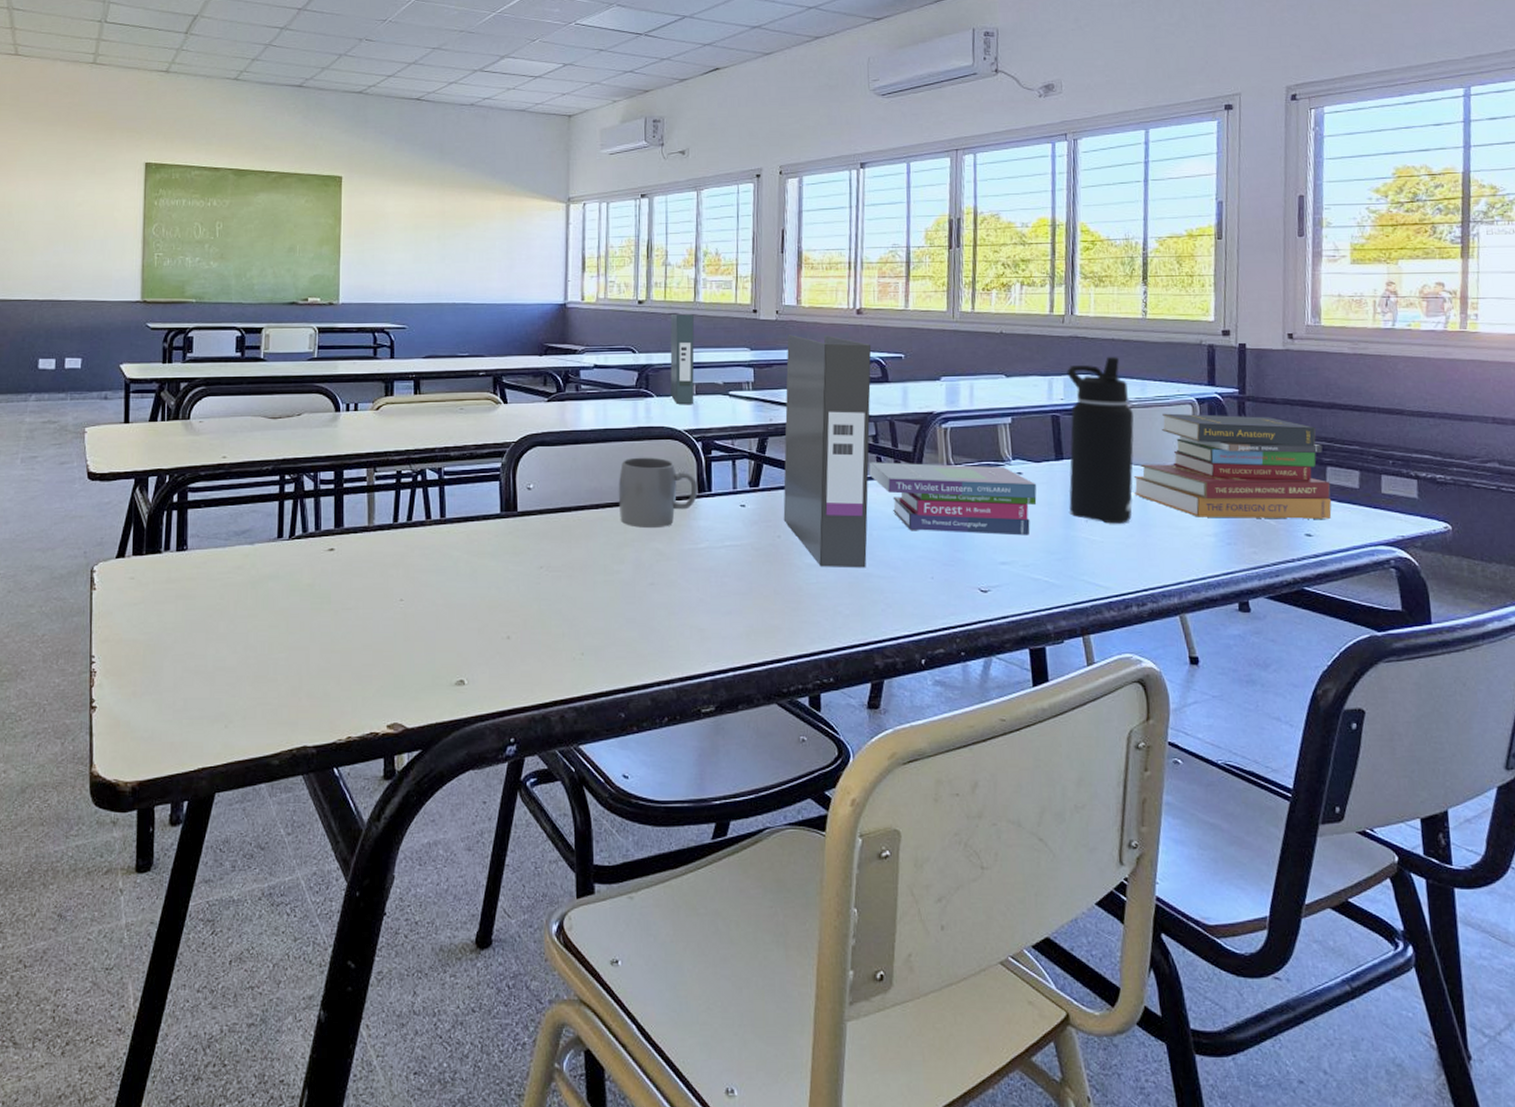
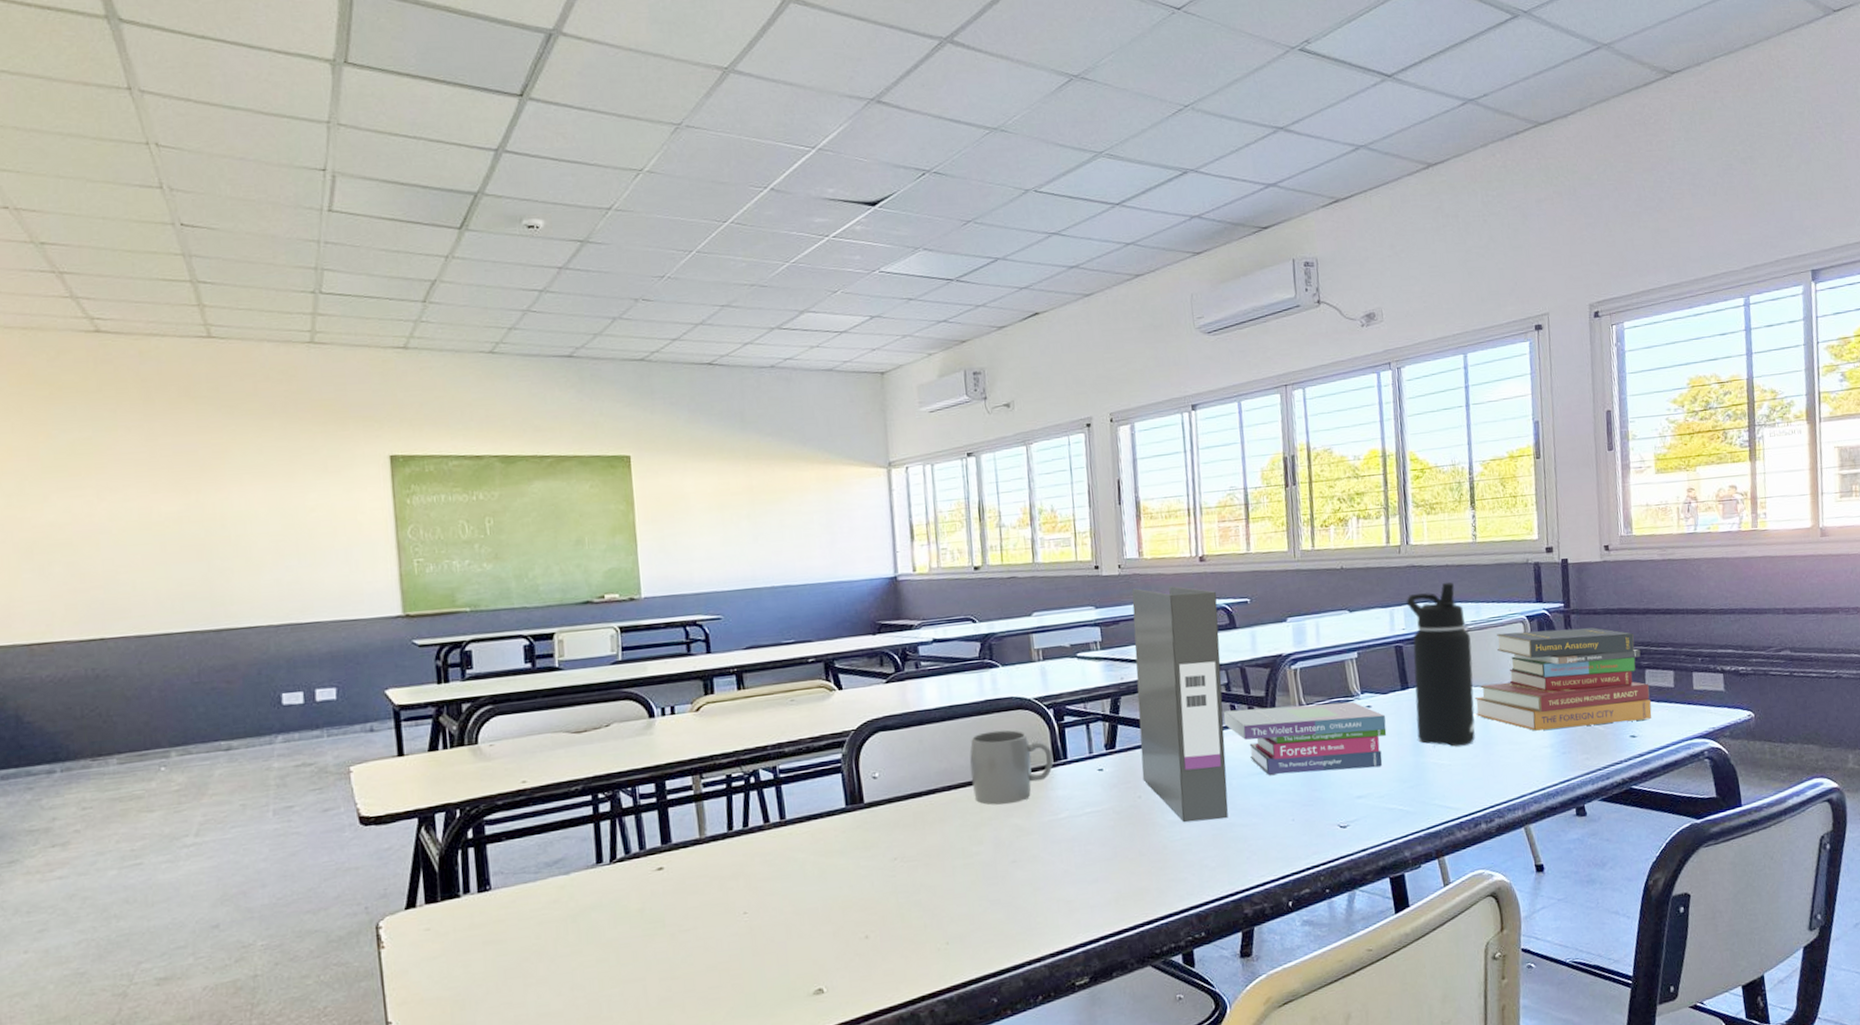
binder: present [670,313,695,404] -> none [1009,576,1042,672]

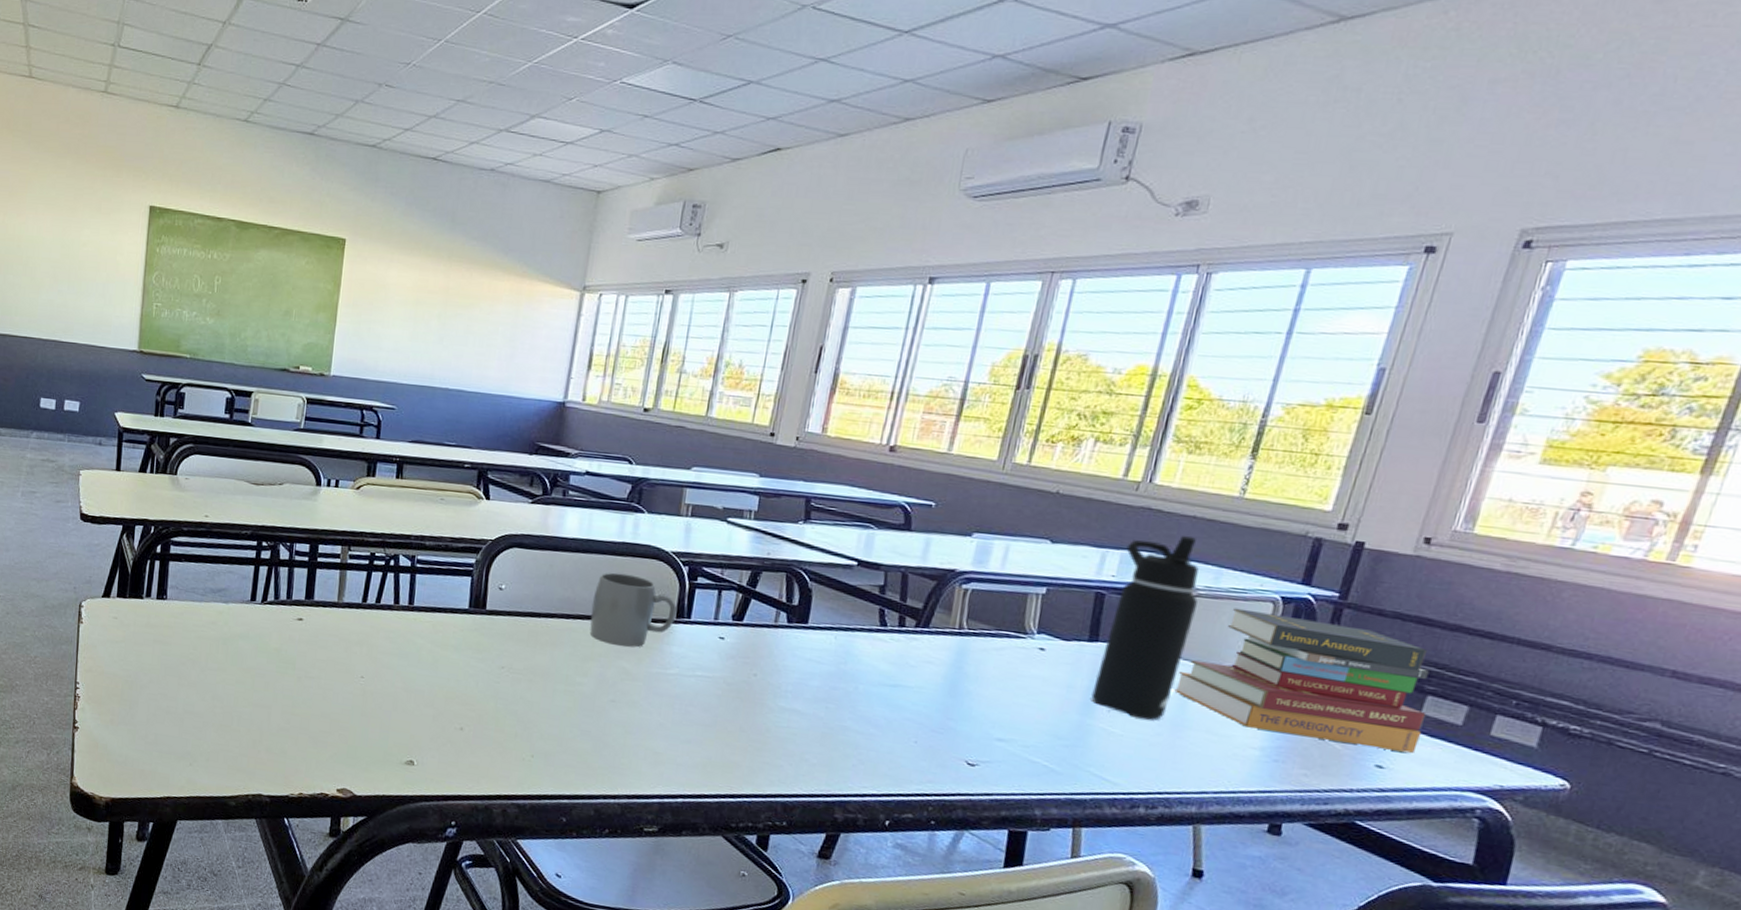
binder: present [1132,586,1229,823] -> none [763,465,899,721]
books: present [1223,702,1387,775] -> none [867,613,1059,716]

